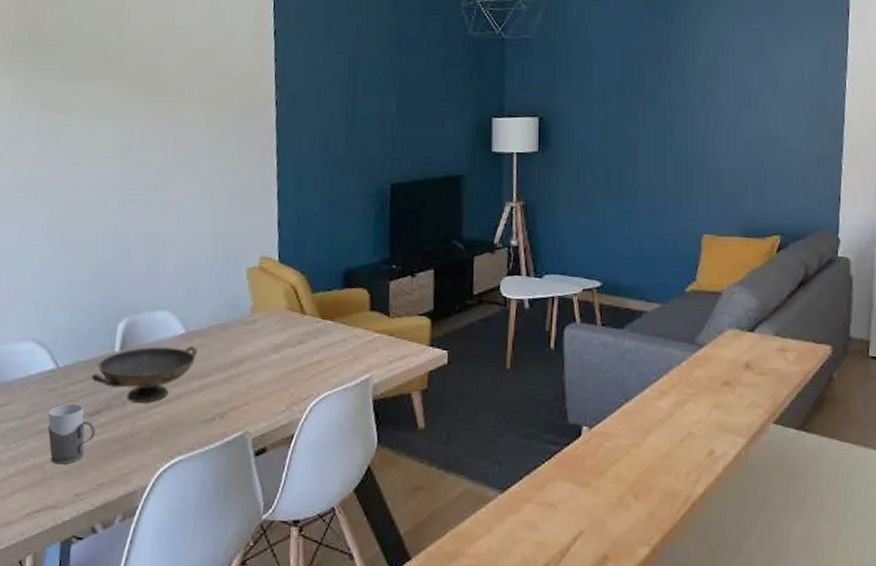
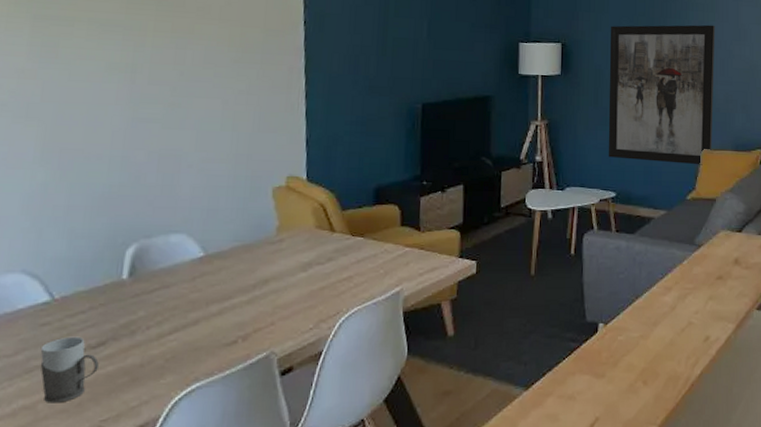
decorative bowl: present [91,346,197,403] -> none [93,269,218,331]
wall art: none [592,91,720,253] -> present [608,24,715,165]

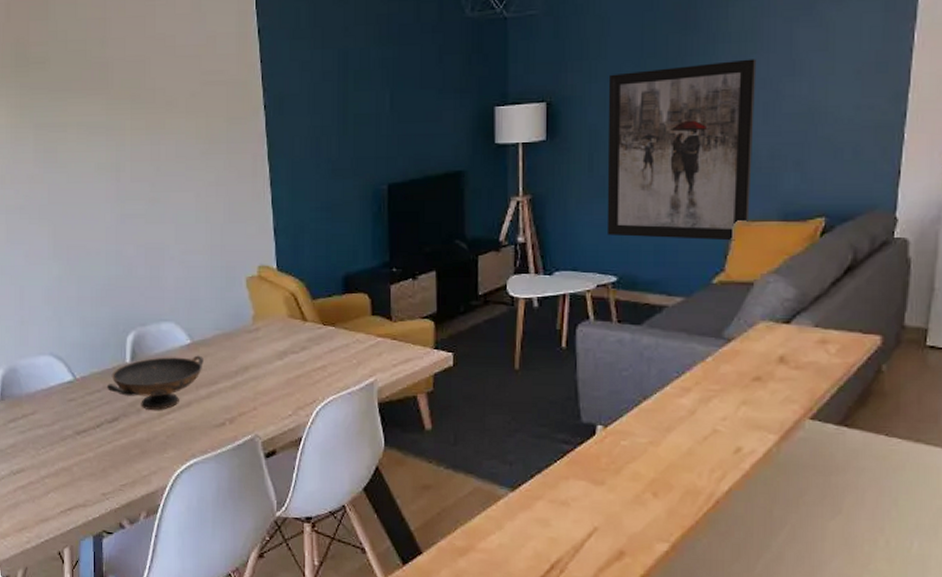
mug: present [40,336,99,403] -> none [70,411,115,468]
decorative bowl: none [93,269,218,331] -> present [106,355,203,410]

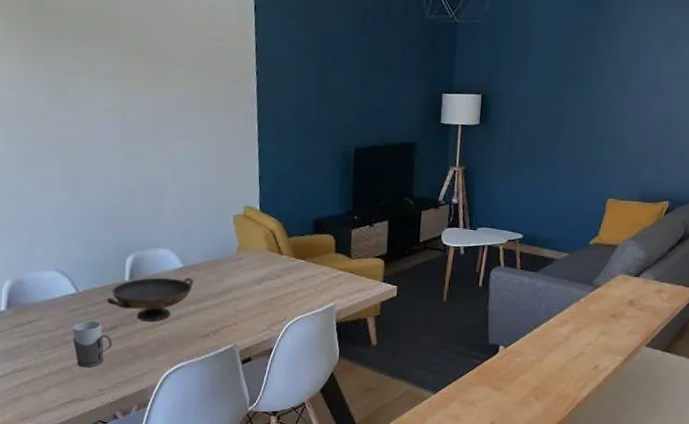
mug: none [70,411,115,468] -> present [72,320,112,368]
wall art: present [606,59,757,241] -> none [518,77,634,214]

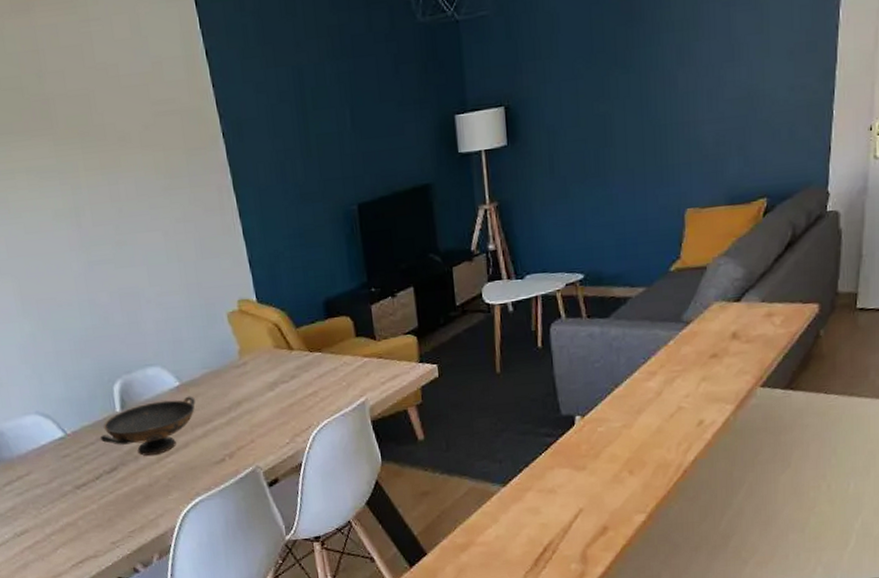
mug: present [72,320,112,368] -> none [67,464,117,520]

